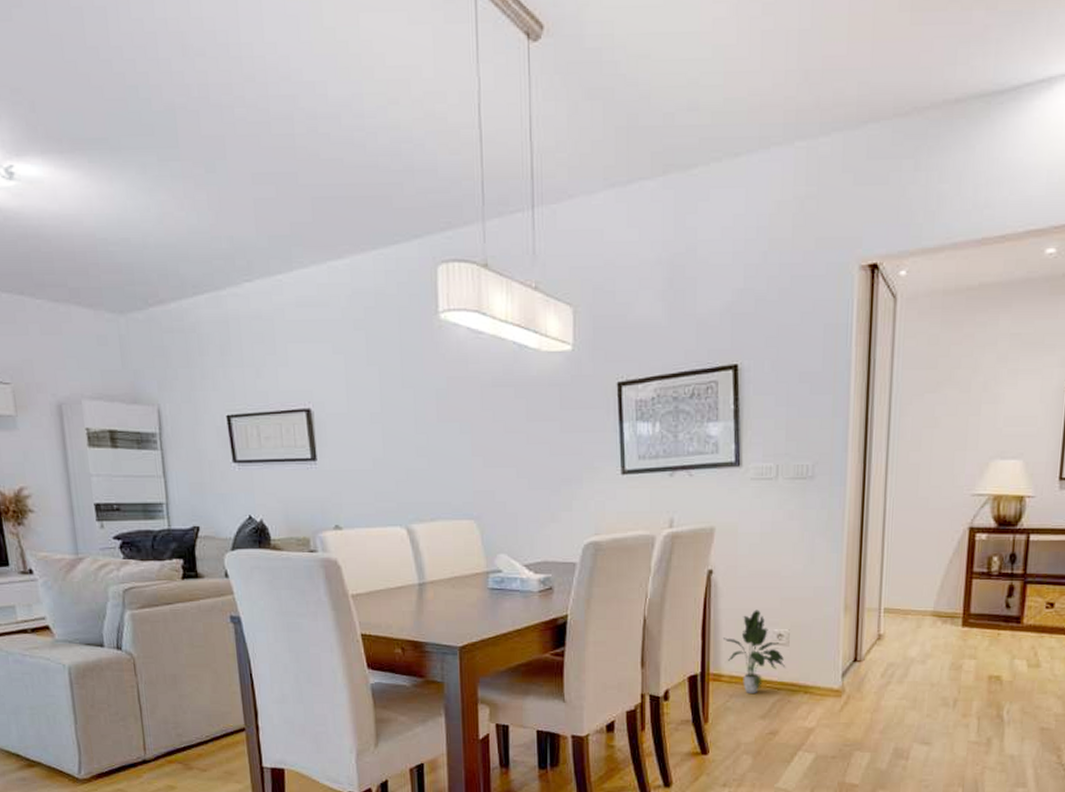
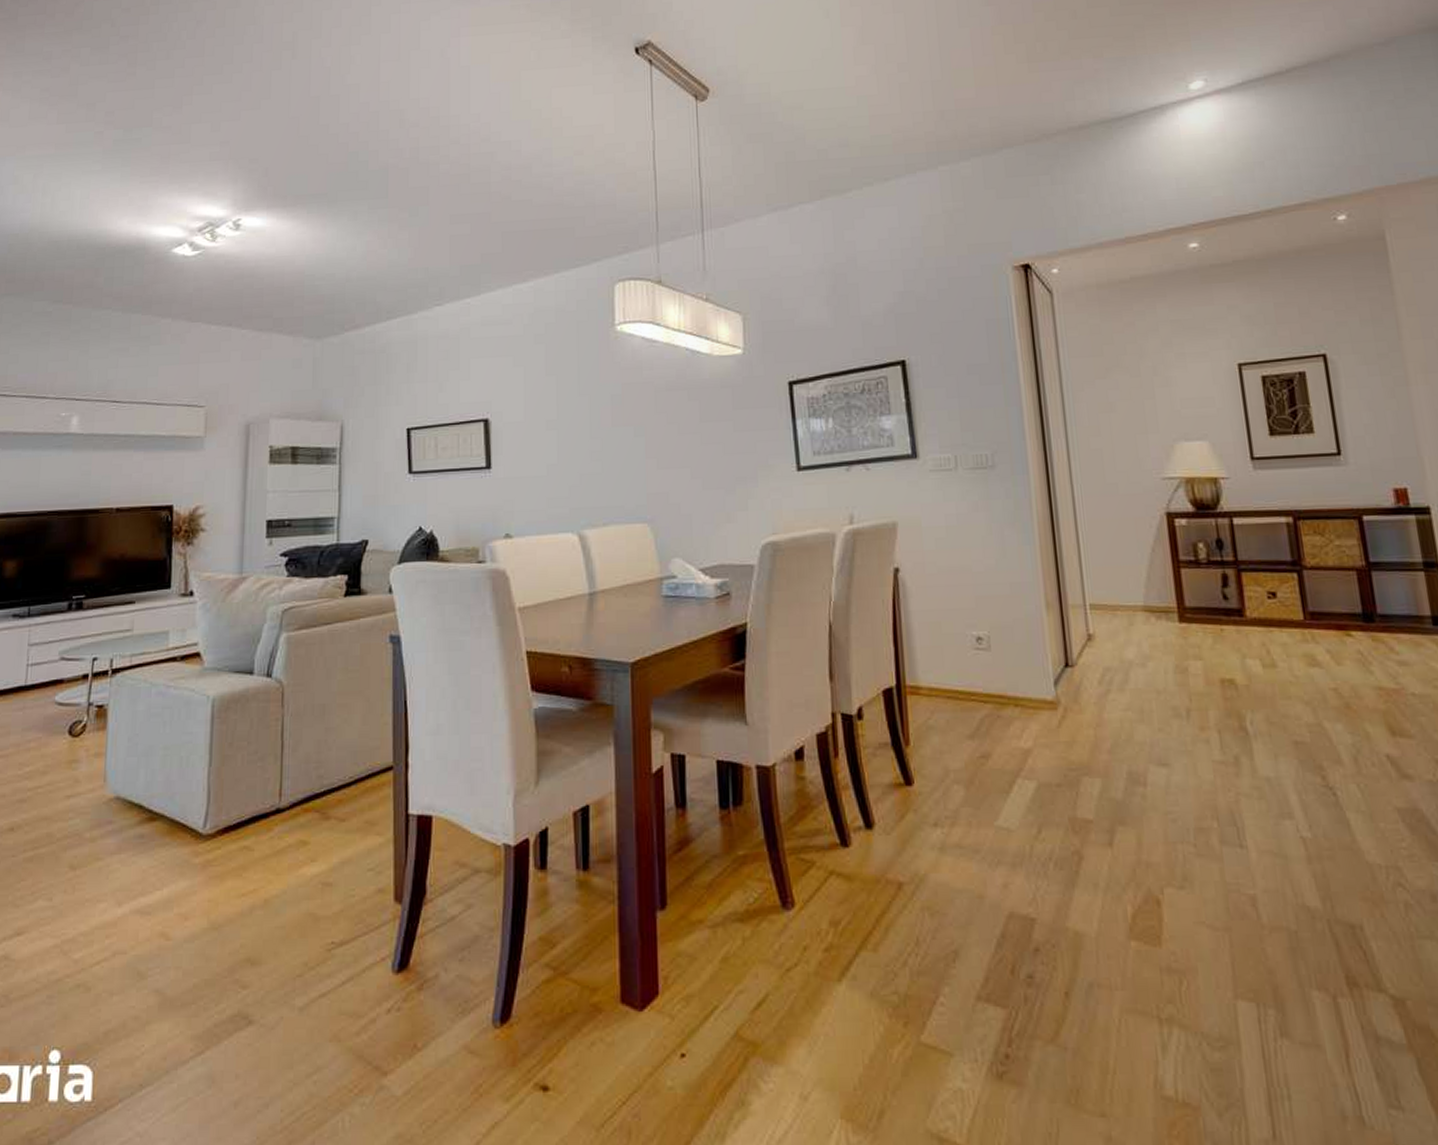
potted plant: present [723,609,786,693] -> none [918,610,991,708]

